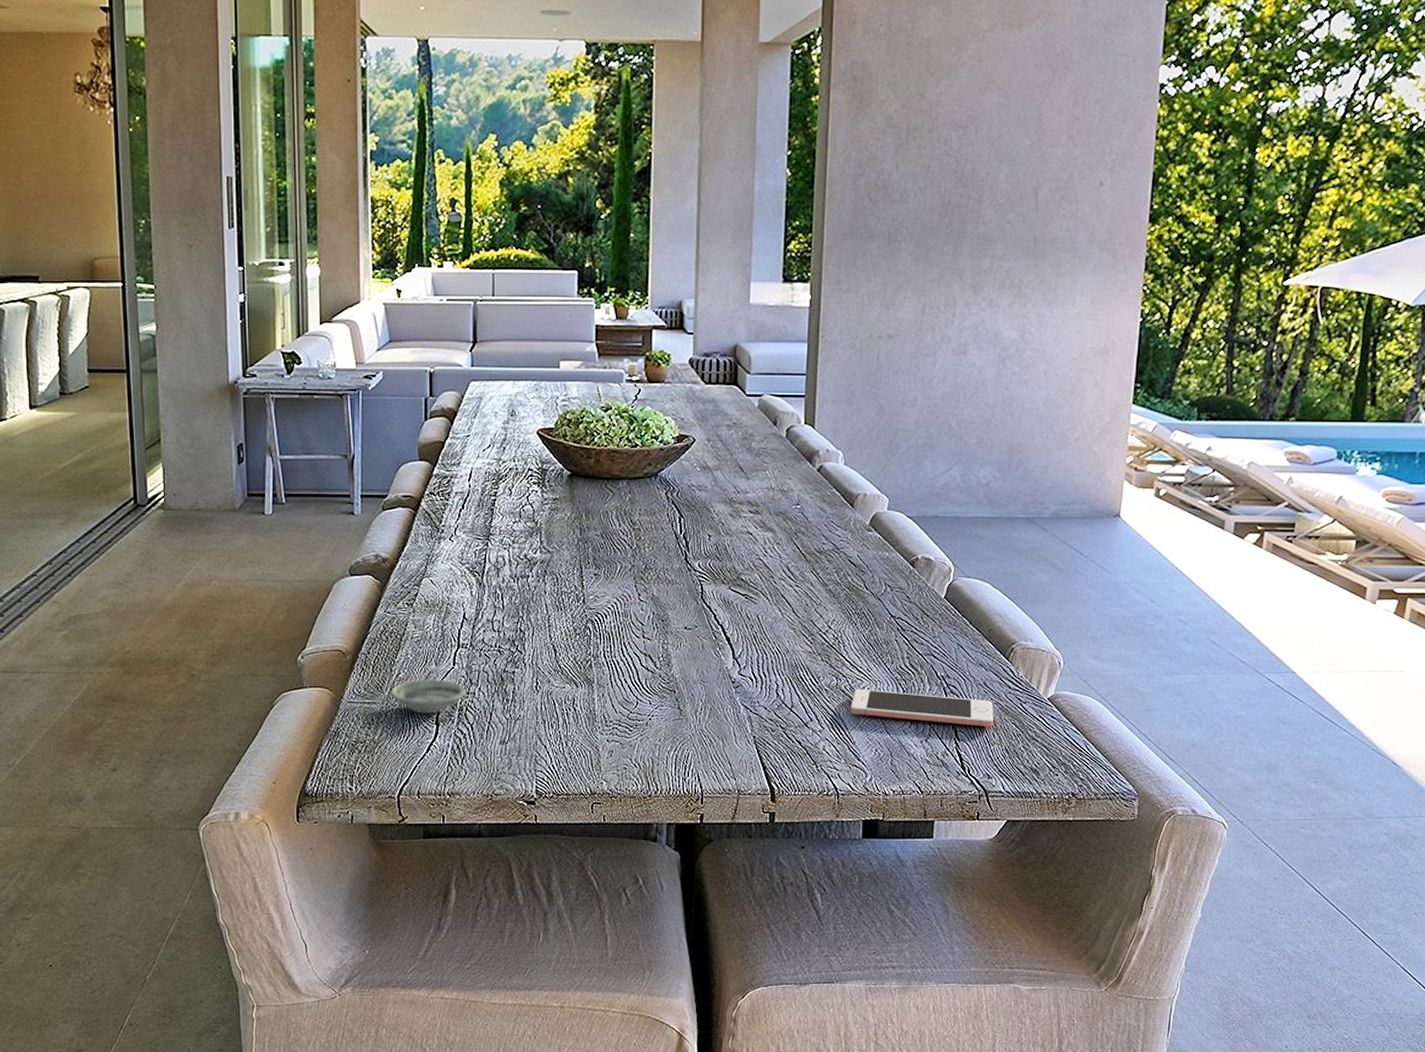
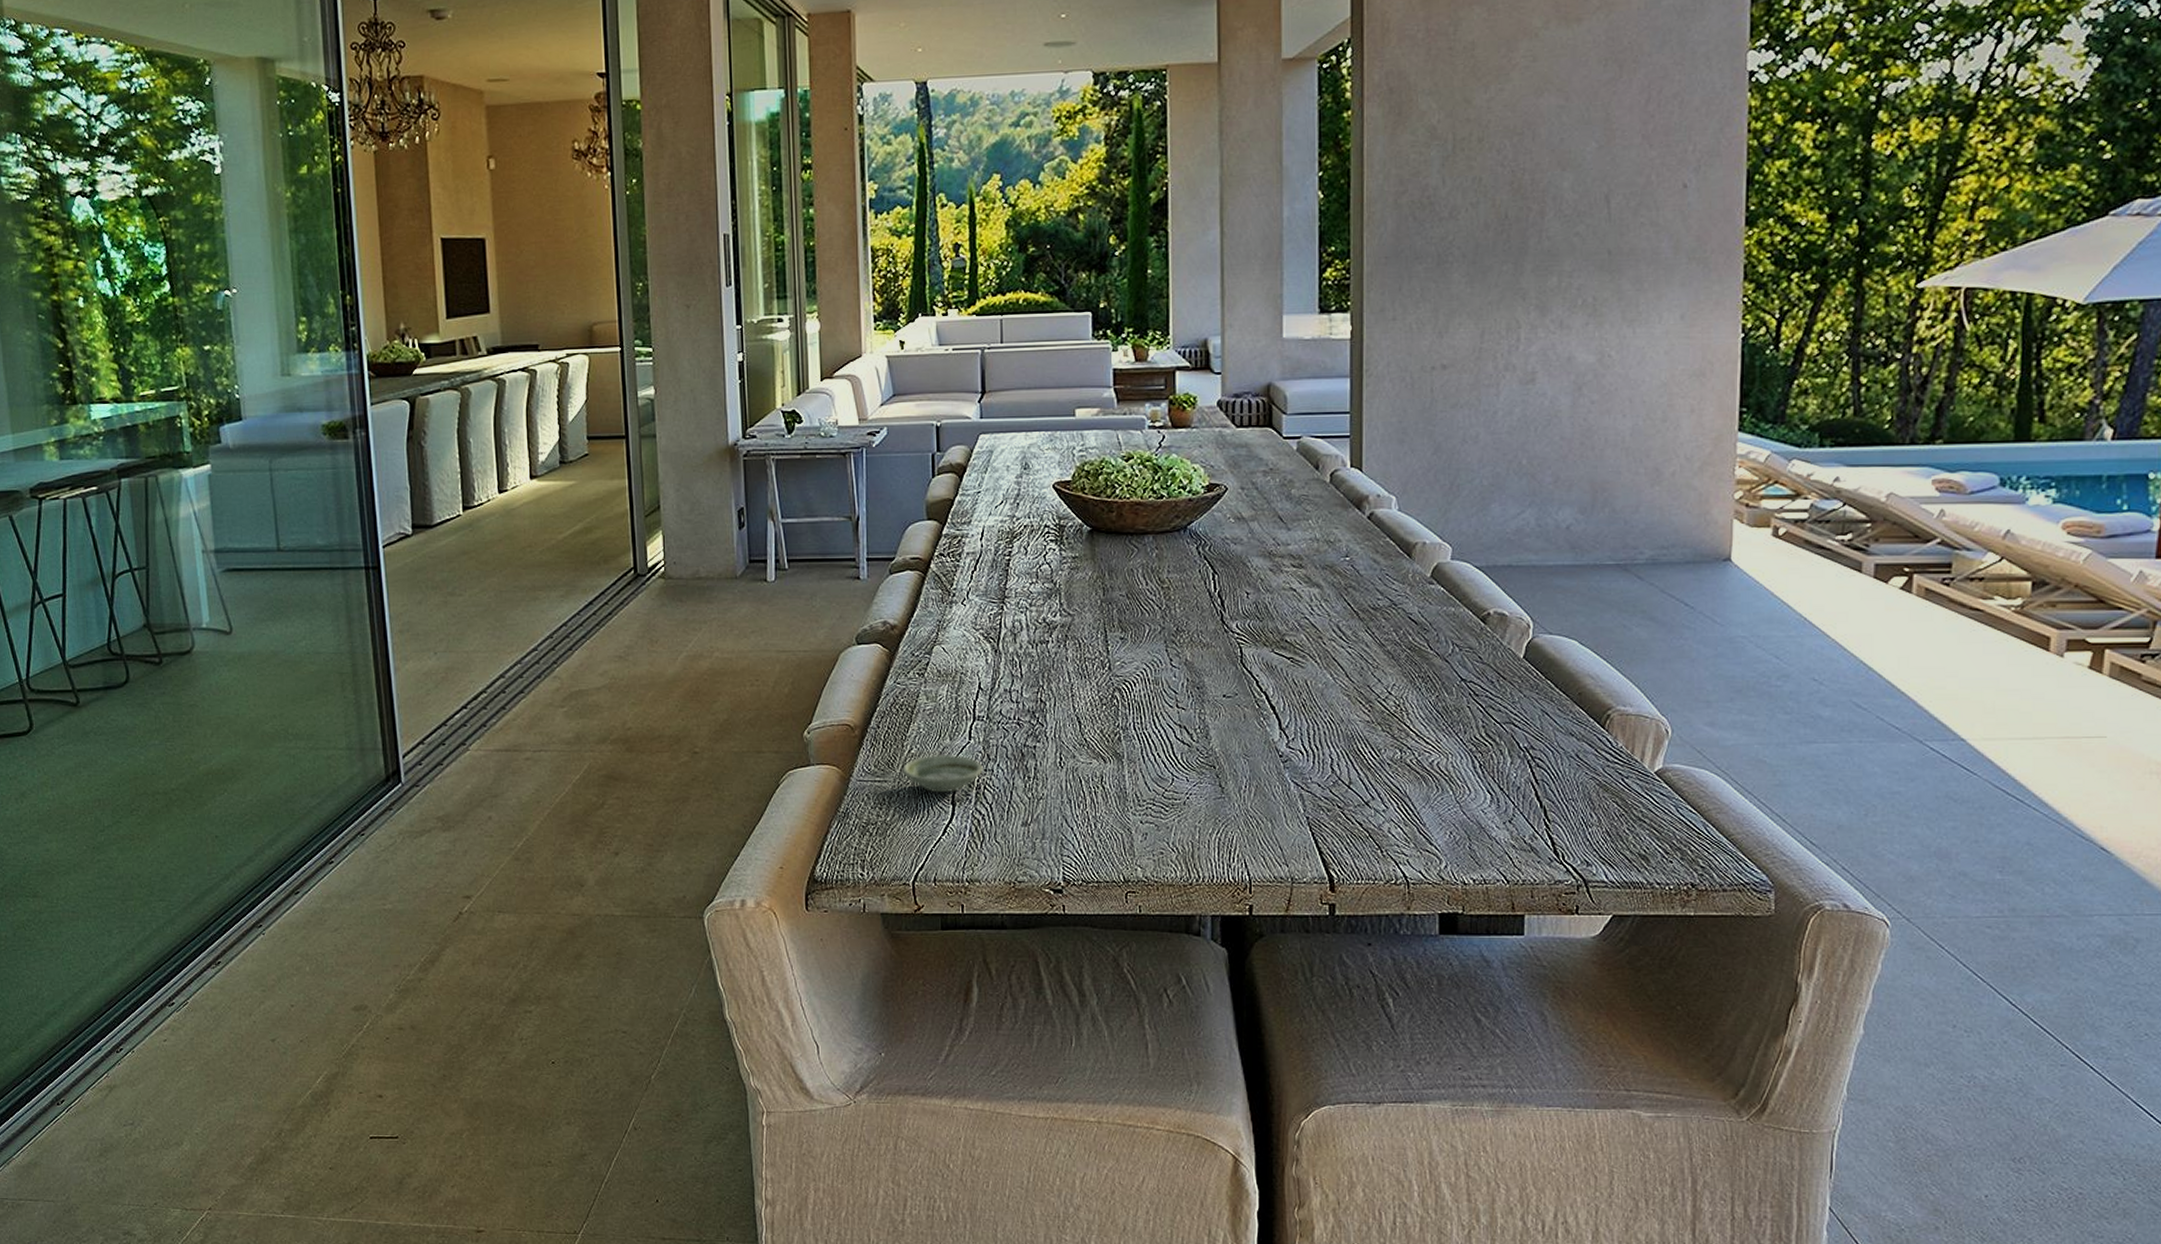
cell phone: present [850,688,994,728] -> none [1418,762,1590,807]

